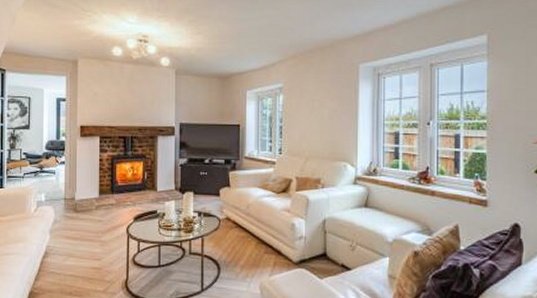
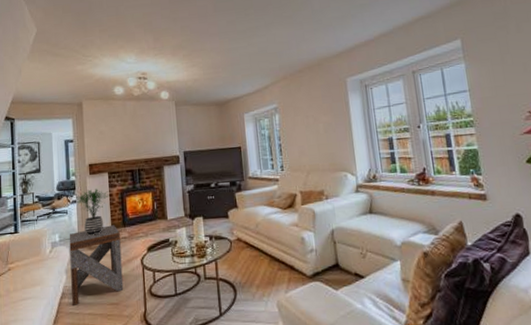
side table: none [55,190,107,266] -> present [69,225,124,305]
potted plant: none [65,152,99,199] -> present [76,189,109,236]

